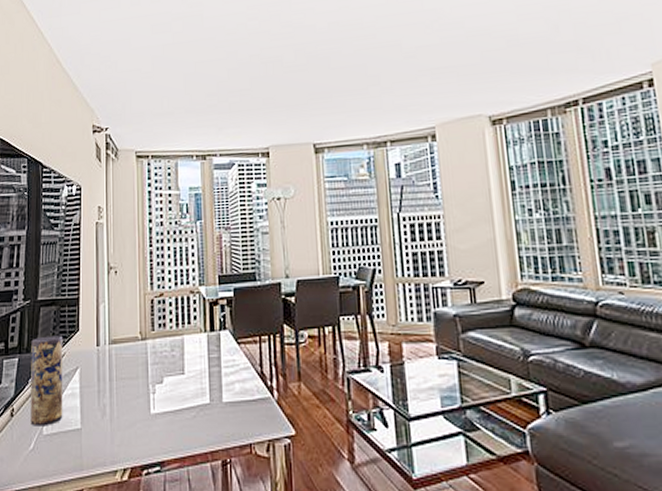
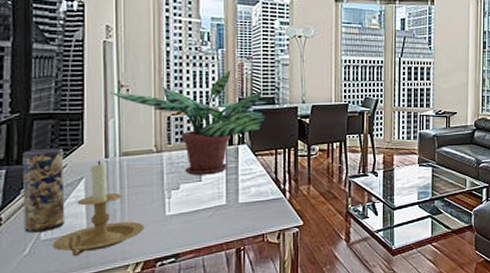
candle holder: none [51,348,131,456] -> present [51,160,145,257]
potted plant: none [101,244,249,367] -> present [110,70,268,175]

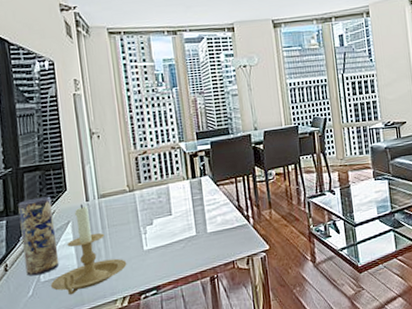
potted plant: present [110,70,268,175] -> none [84,107,224,210]

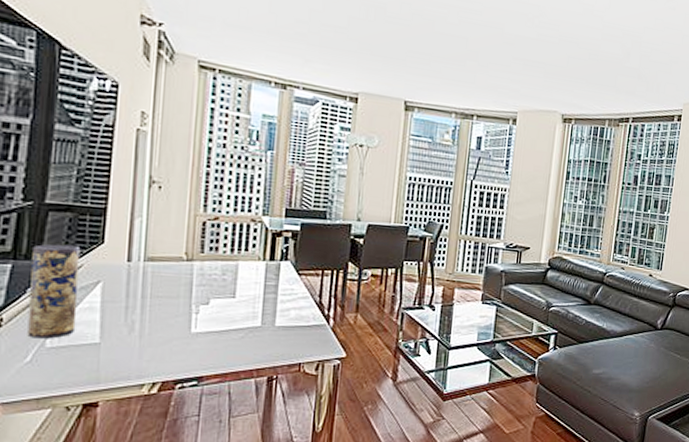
candle holder: present [50,204,127,295] -> none [57,263,166,370]

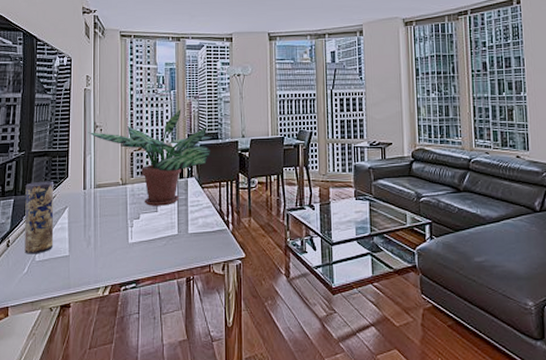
potted plant: none [139,176,319,292] -> present [88,109,213,206]

